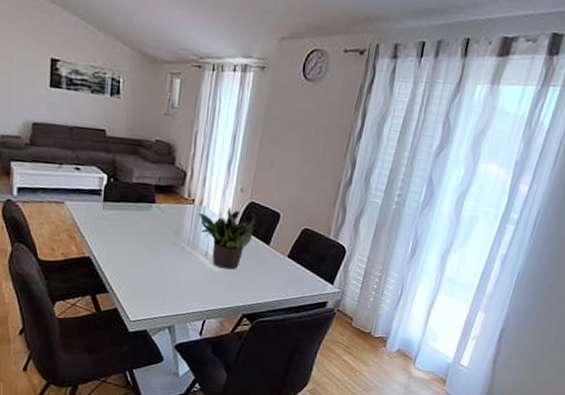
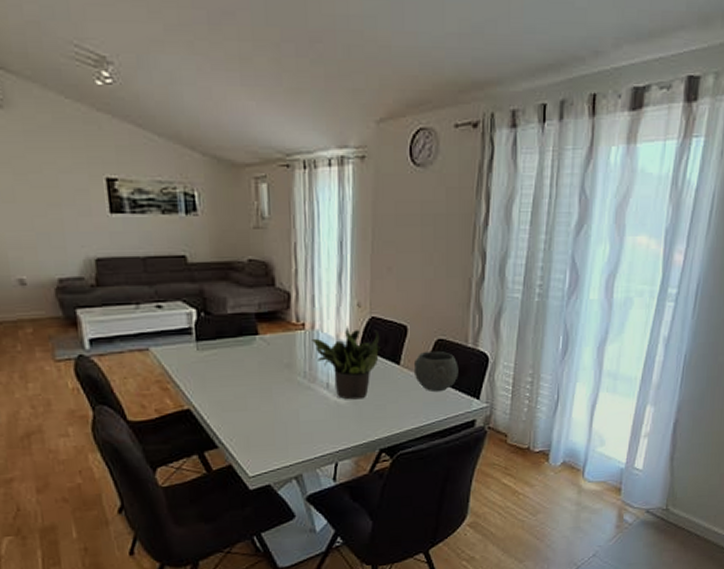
bowl: none [281,237,319,273] -> present [413,350,459,391]

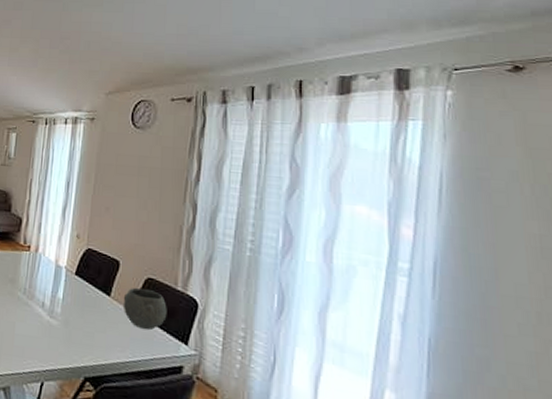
potted plant: present [312,326,382,400] -> none [34,253,95,324]

